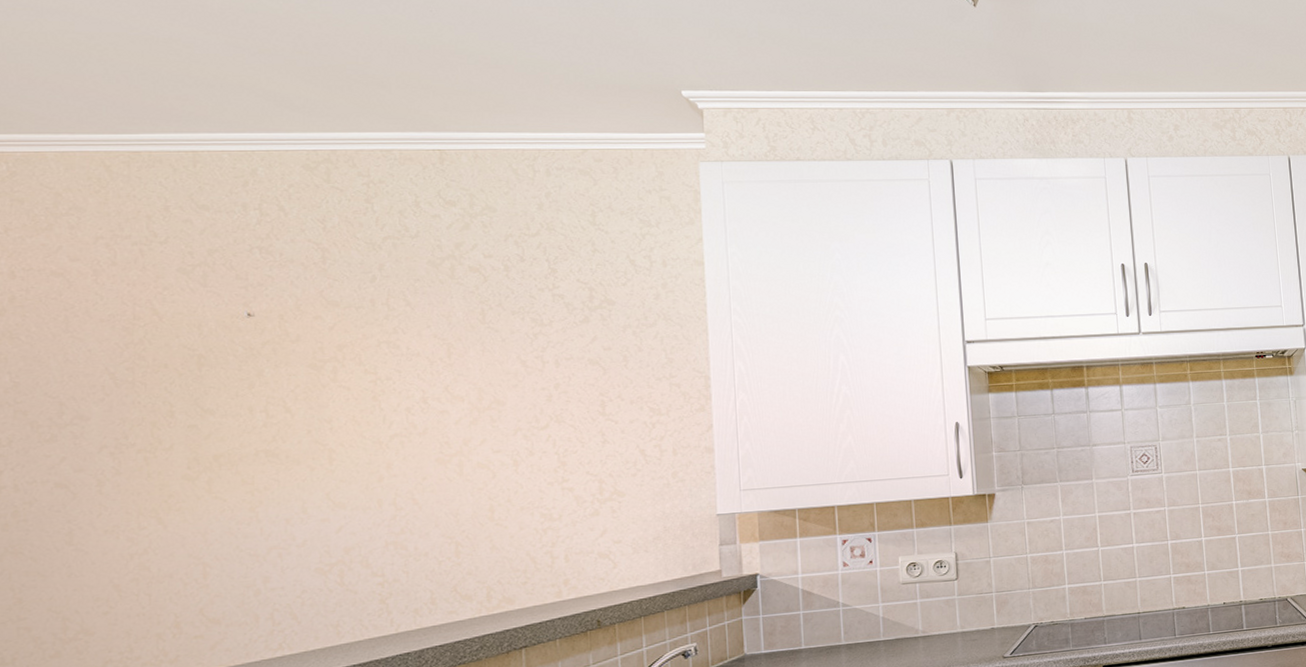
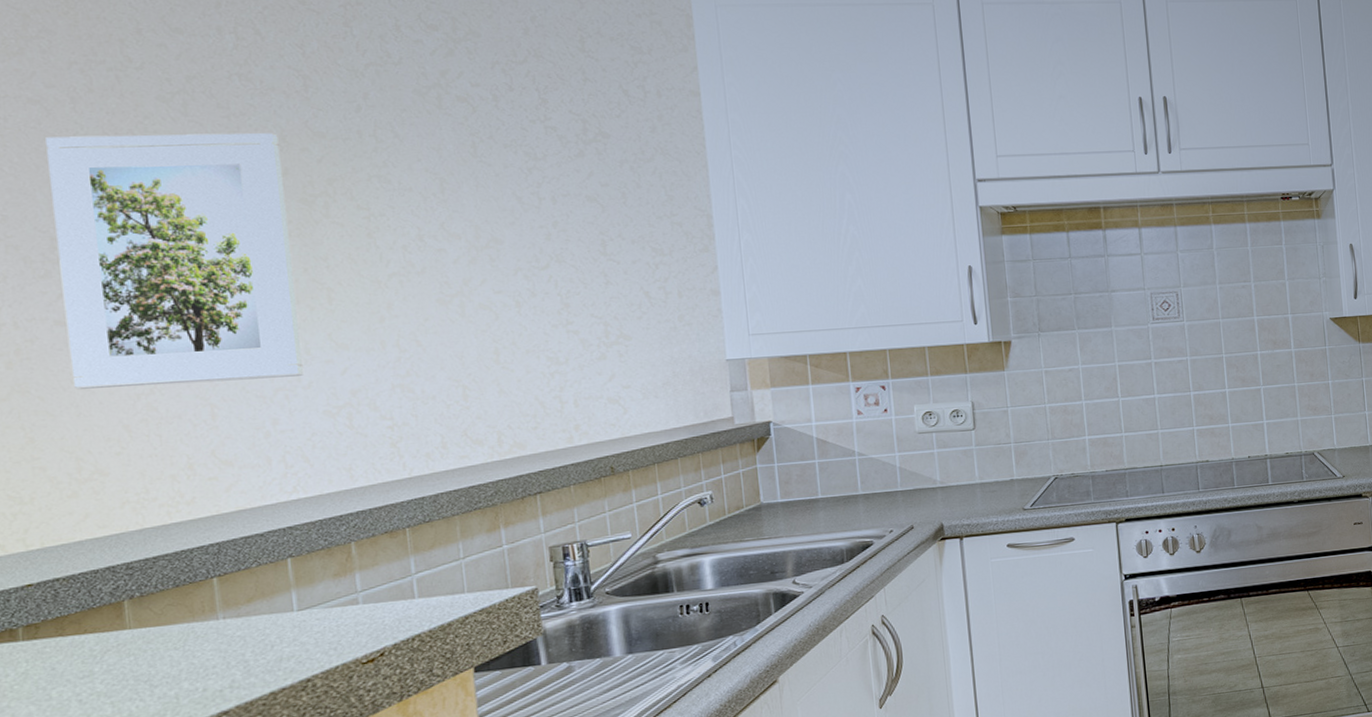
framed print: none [65,302,300,550] -> present [46,132,305,389]

